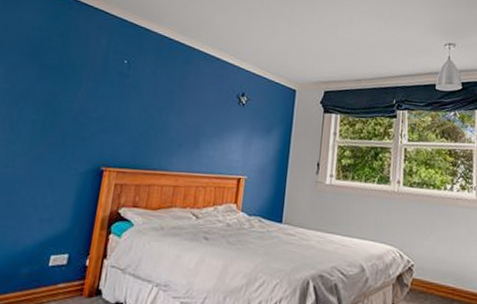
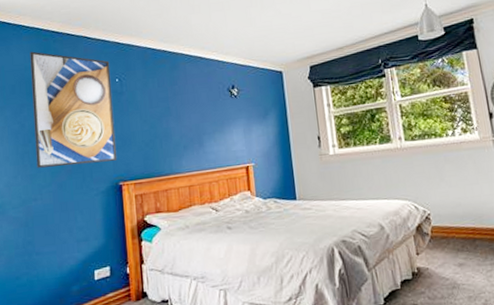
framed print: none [17,13,123,143] -> present [30,51,117,168]

